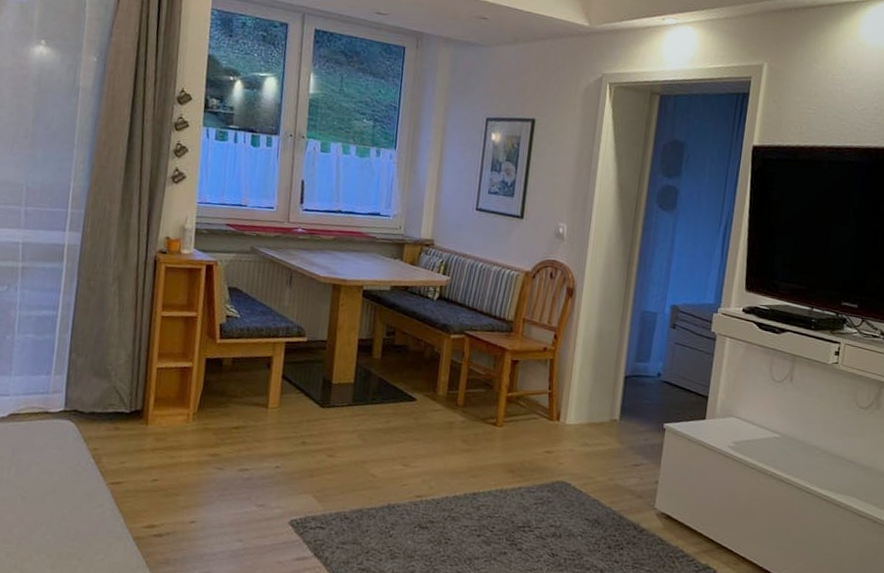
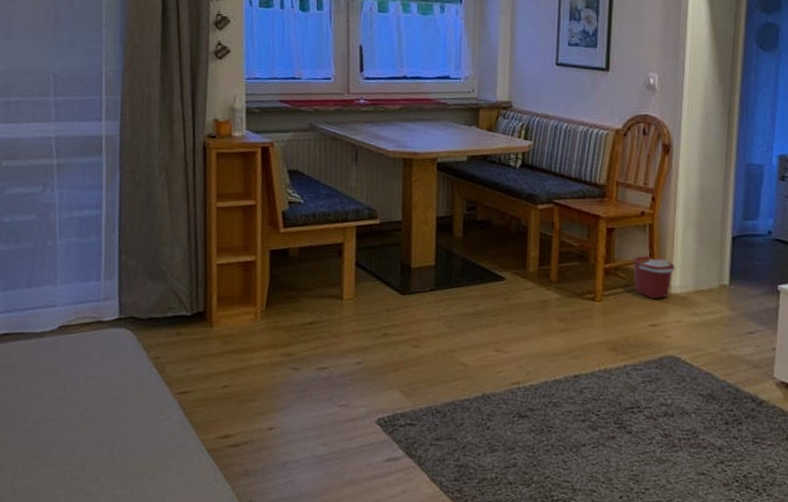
bucket: none [532,387,572,429] -> present [632,256,676,300]

